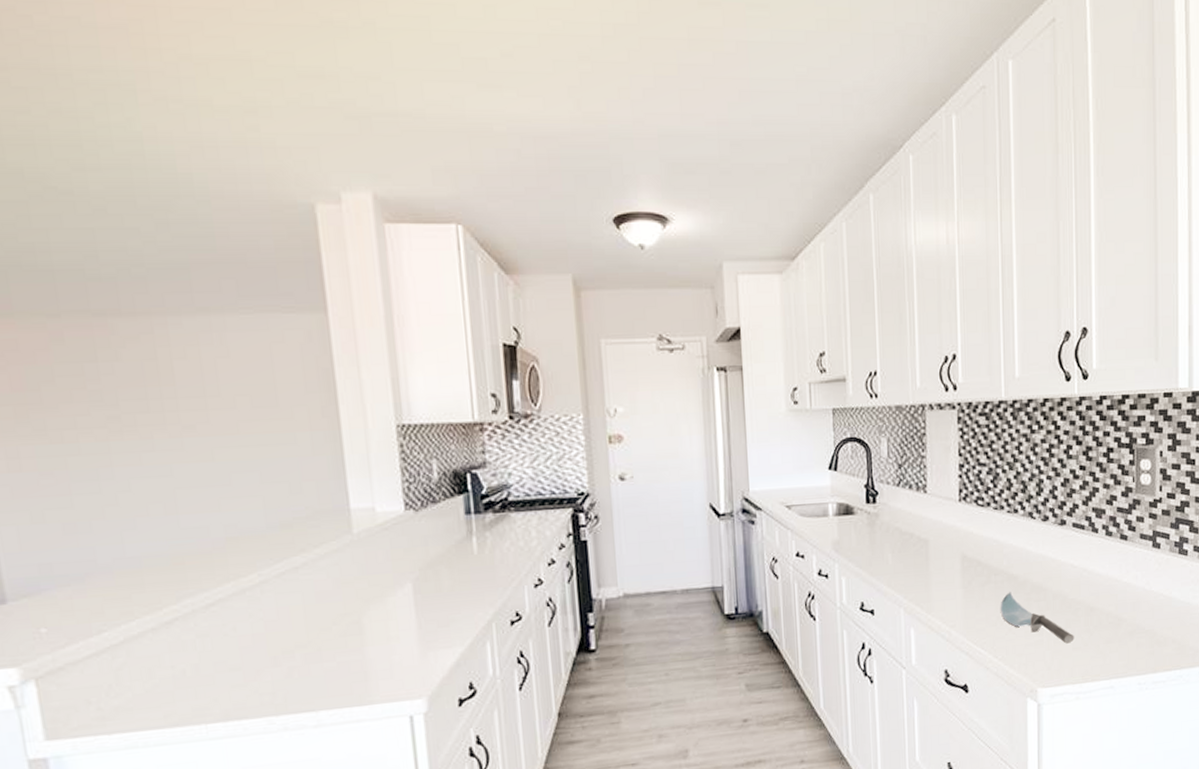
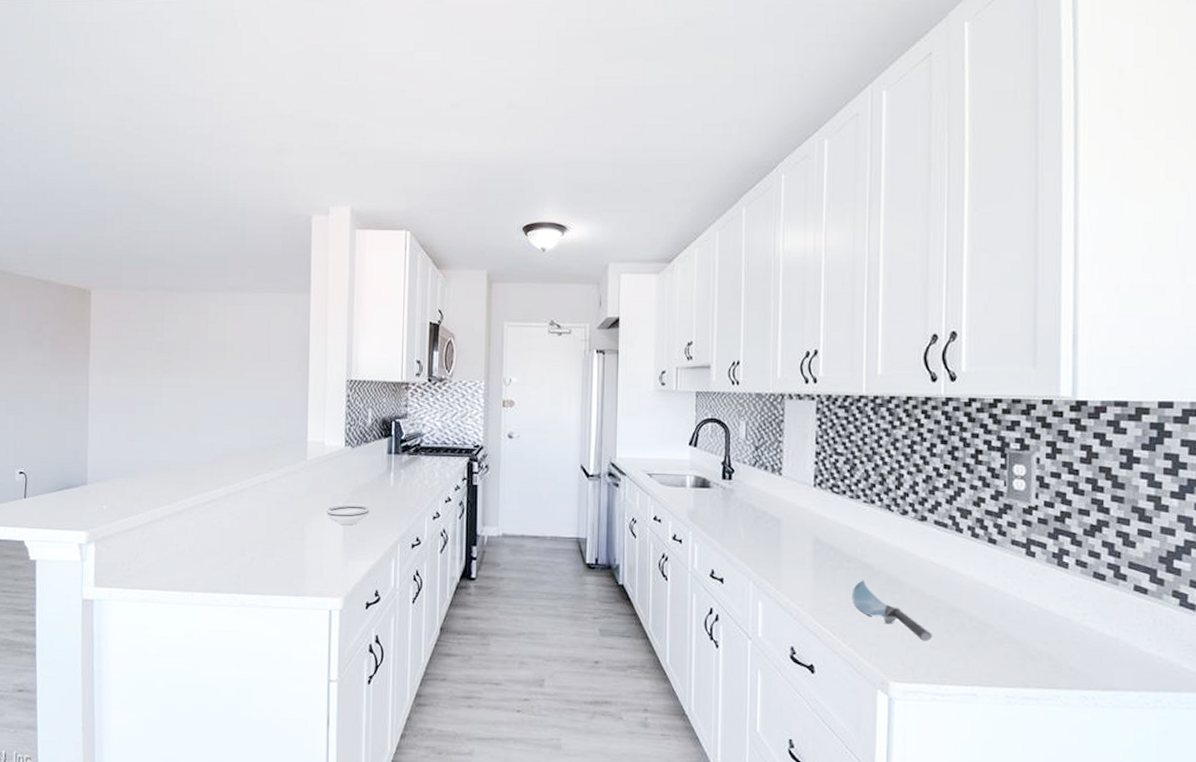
bowl: none [388,579,450,610] -> present [326,503,370,526]

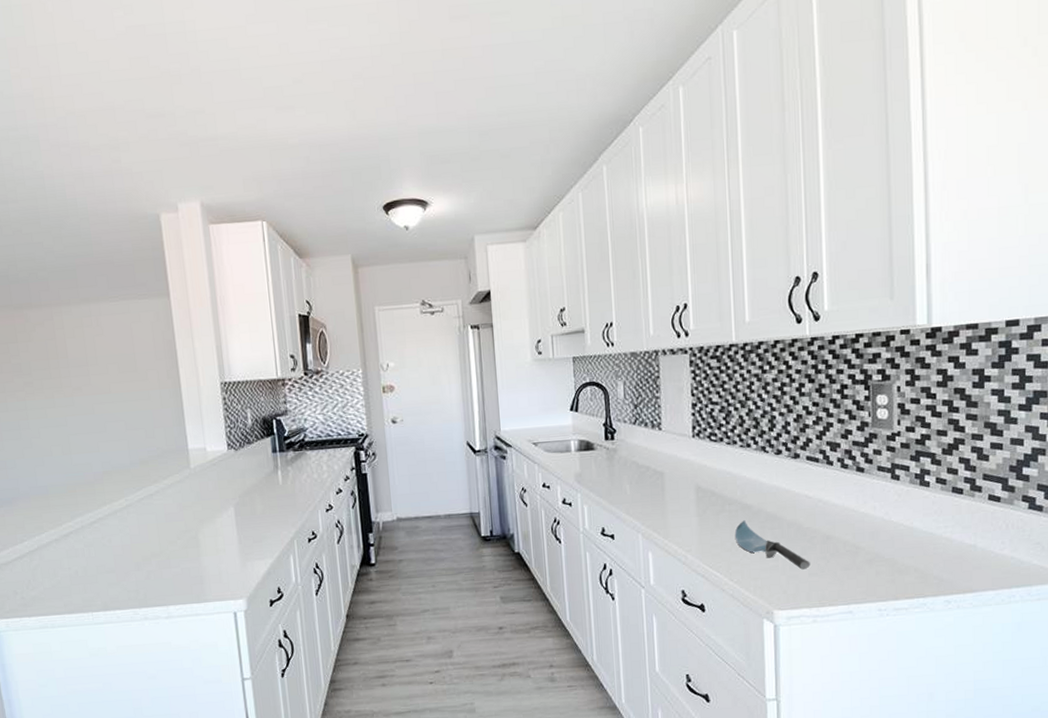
bowl: present [326,503,370,526] -> none [217,504,262,529]

